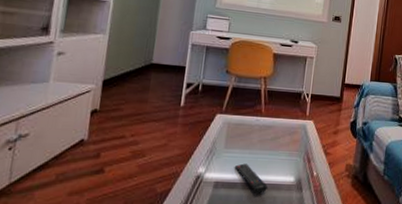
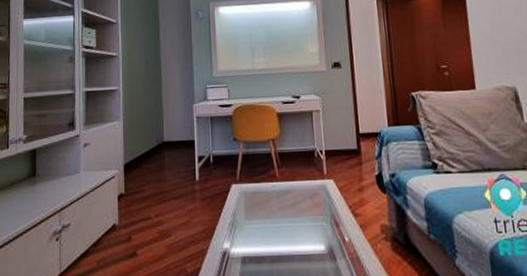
remote control: present [234,163,268,194] -> none [258,234,297,267]

